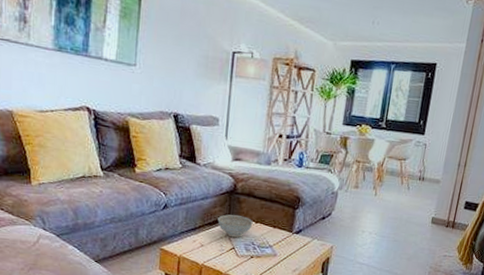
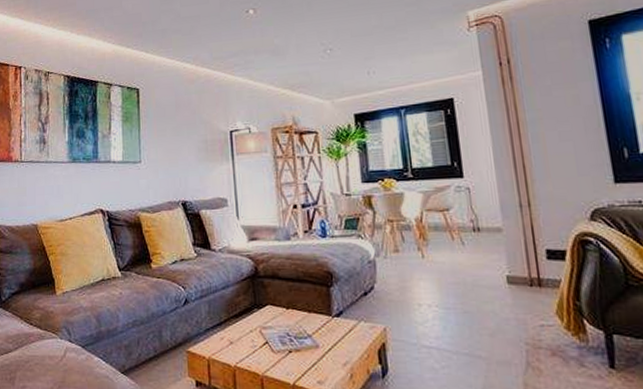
decorative bowl: present [217,214,253,238] -> none [243,302,284,330]

